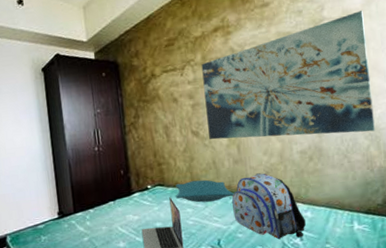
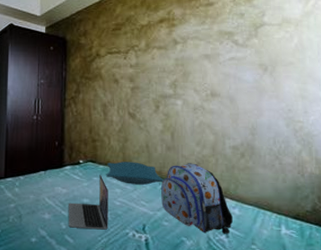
wall art: present [201,11,375,140] -> none [145,21,308,137]

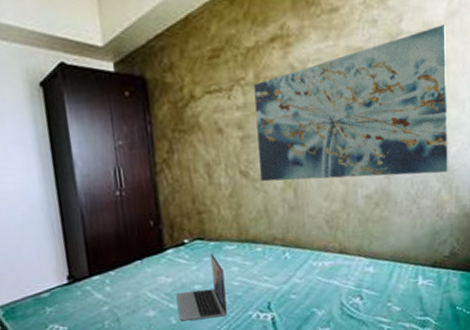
pillow: present [106,162,163,185] -> none [219,231,288,259]
wall art: none [145,21,308,137] -> present [254,25,448,182]
backpack: present [161,163,233,234] -> none [285,222,367,299]

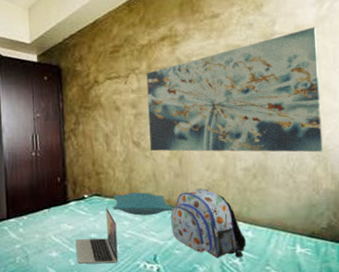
pillow: none [219,231,288,259] -> present [113,192,173,216]
backpack: none [285,222,367,299] -> present [171,188,246,258]

